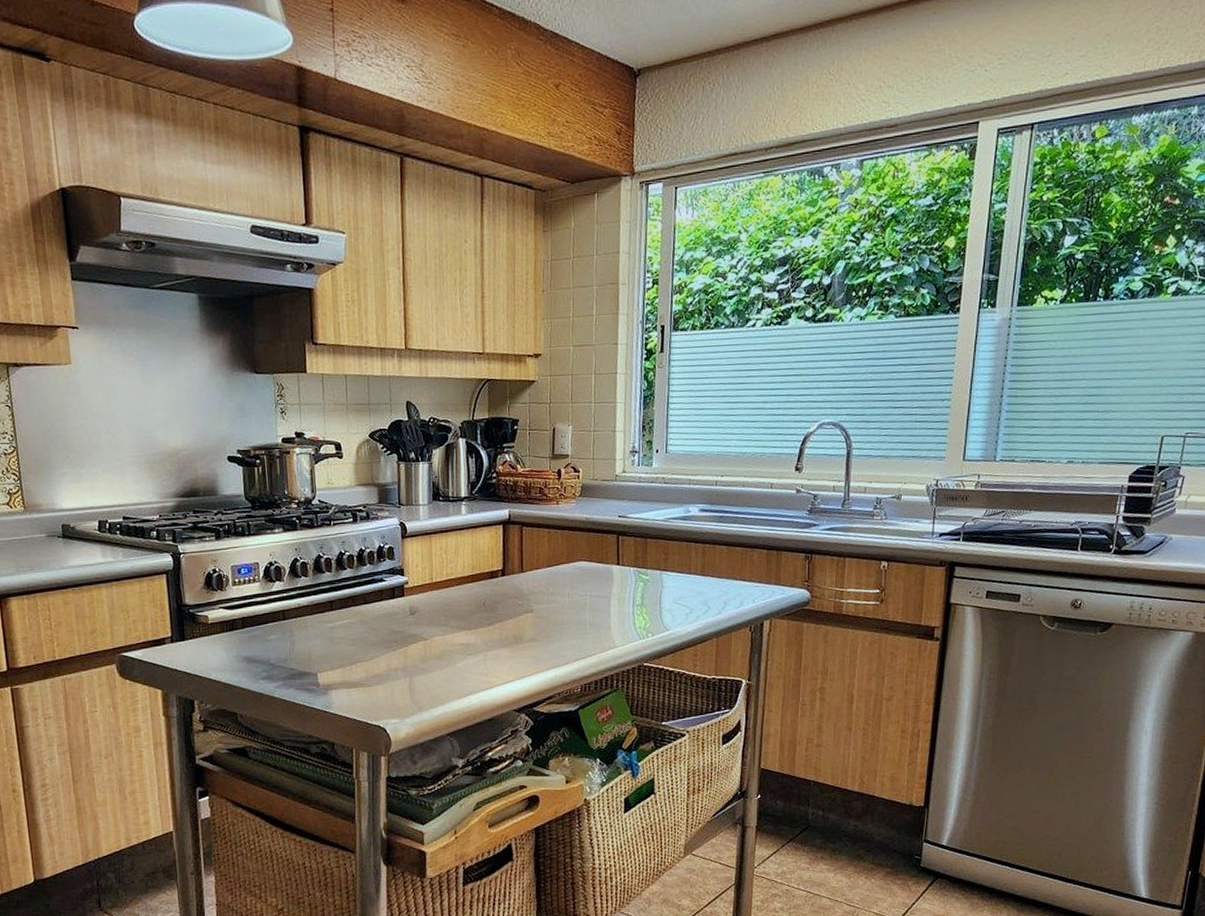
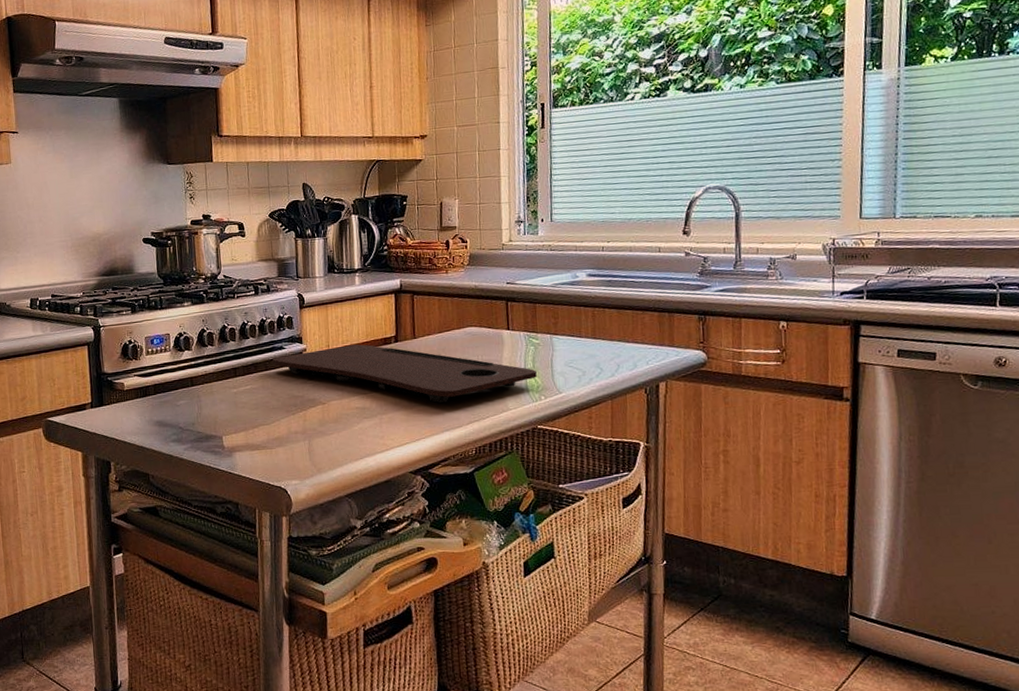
cutting board: none [372,577,645,640] -> present [273,344,537,403]

